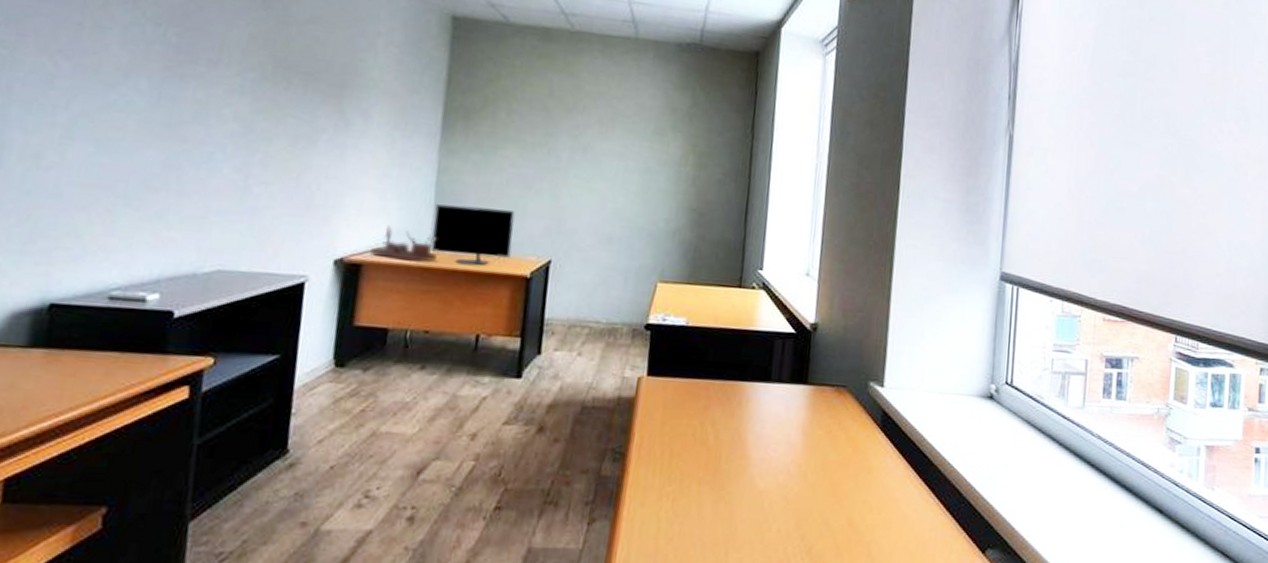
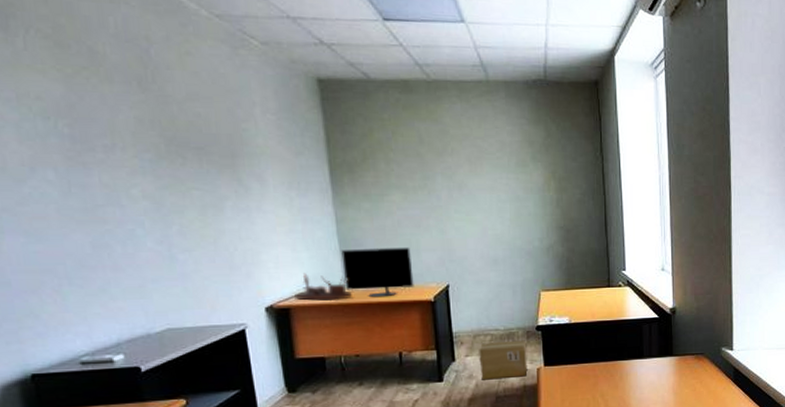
cardboard box: none [568,336,630,386] -> present [479,340,528,380]

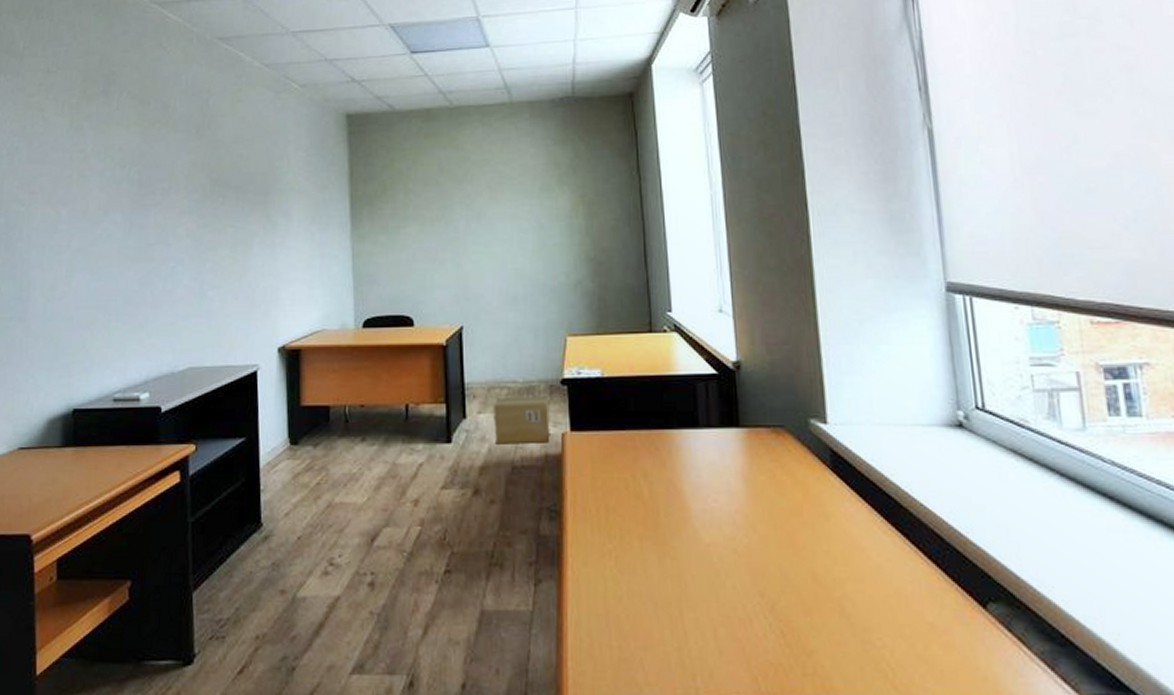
desk organizer: present [294,273,352,302] -> none [306,311,362,343]
monitor: present [341,248,414,298] -> none [355,284,426,340]

